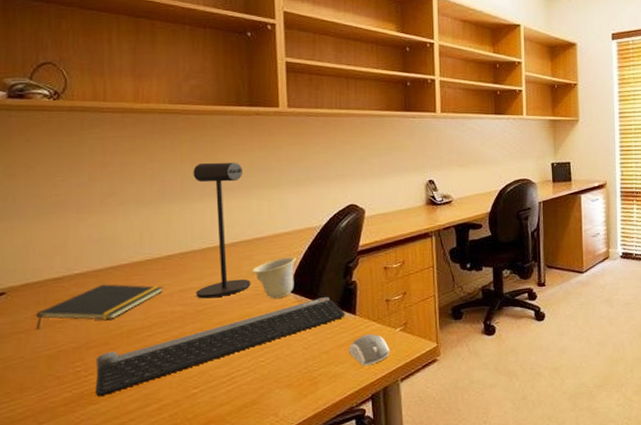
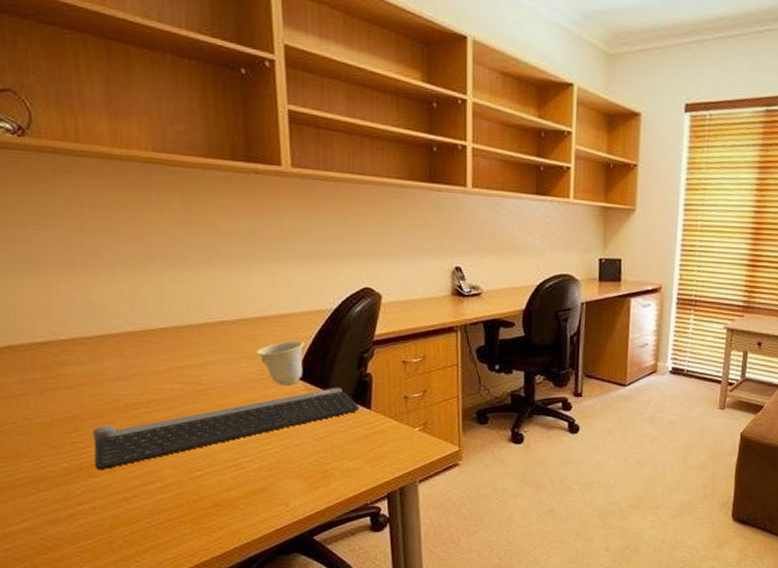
notepad: present [36,284,163,330] -> none [23,353,160,395]
desk lamp: present [193,162,251,299] -> none [185,225,256,379]
computer mouse: present [348,333,389,366] -> none [363,431,407,464]

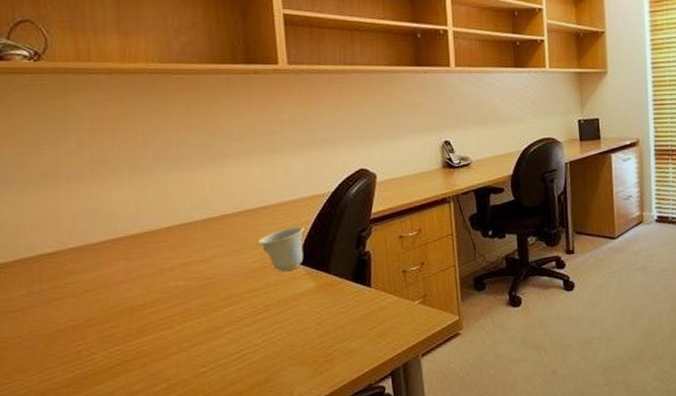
computer keyboard: present [93,388,360,469] -> none [98,269,360,376]

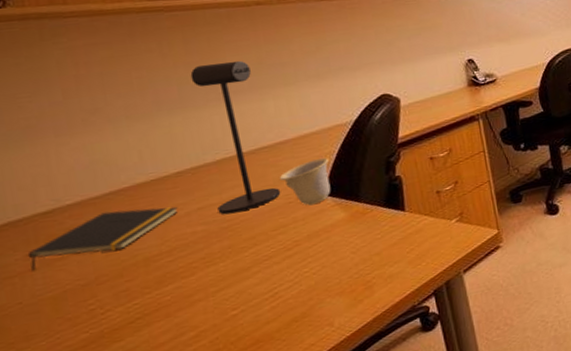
notepad: none [31,258,164,308] -> present [27,206,178,271]
desk lamp: none [189,125,258,273] -> present [190,60,281,215]

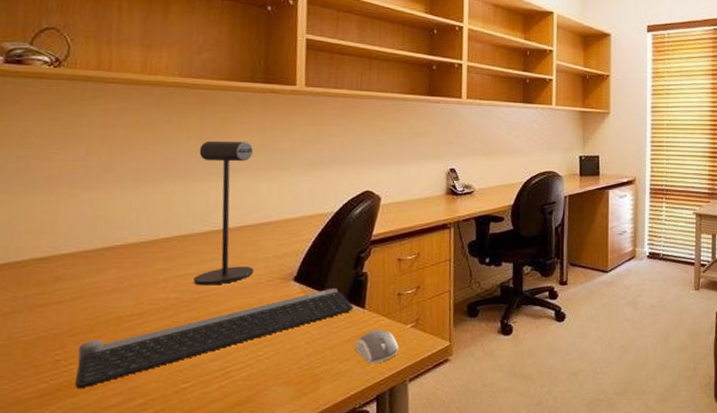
notepad: present [27,206,178,271] -> none [15,266,159,313]
computer keyboard: none [112,196,394,333] -> present [75,289,354,388]
cup: present [279,158,331,206] -> none [255,244,304,289]
computer mouse: none [401,228,448,263] -> present [354,329,399,364]

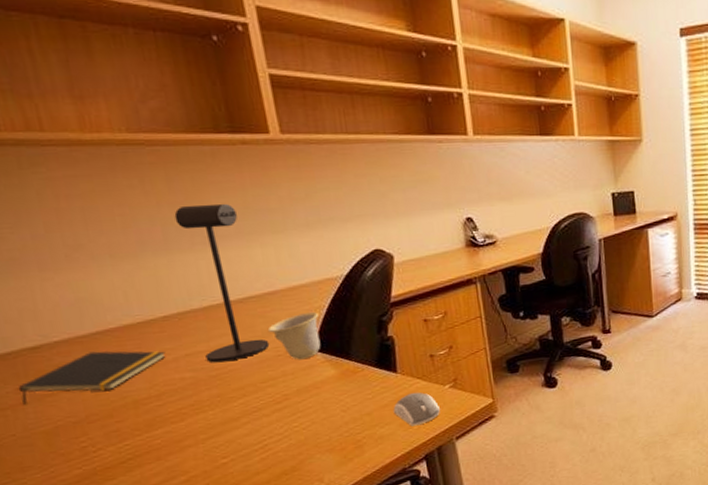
notepad: none [15,266,159,313] -> present [18,351,166,405]
computer keyboard: present [75,289,354,388] -> none [103,355,385,471]
cup: none [255,244,304,289] -> present [267,312,321,360]

